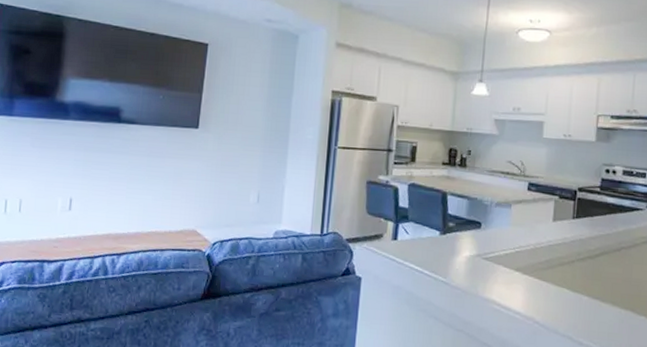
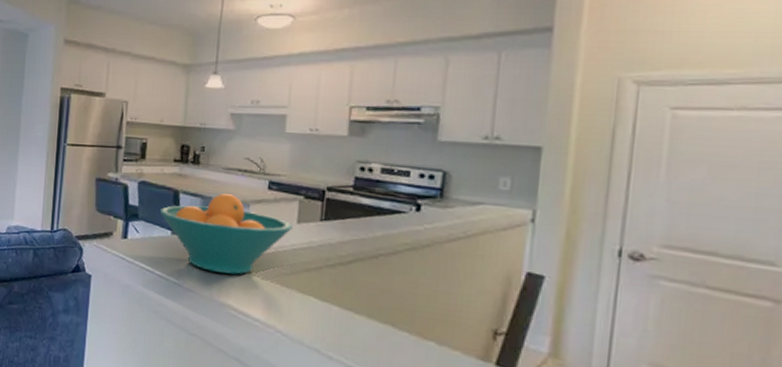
fruit bowl: none [428,195,549,271] -> present [159,193,293,275]

